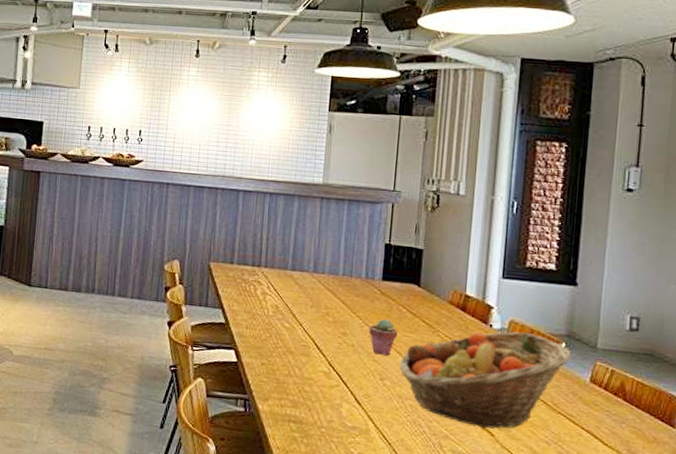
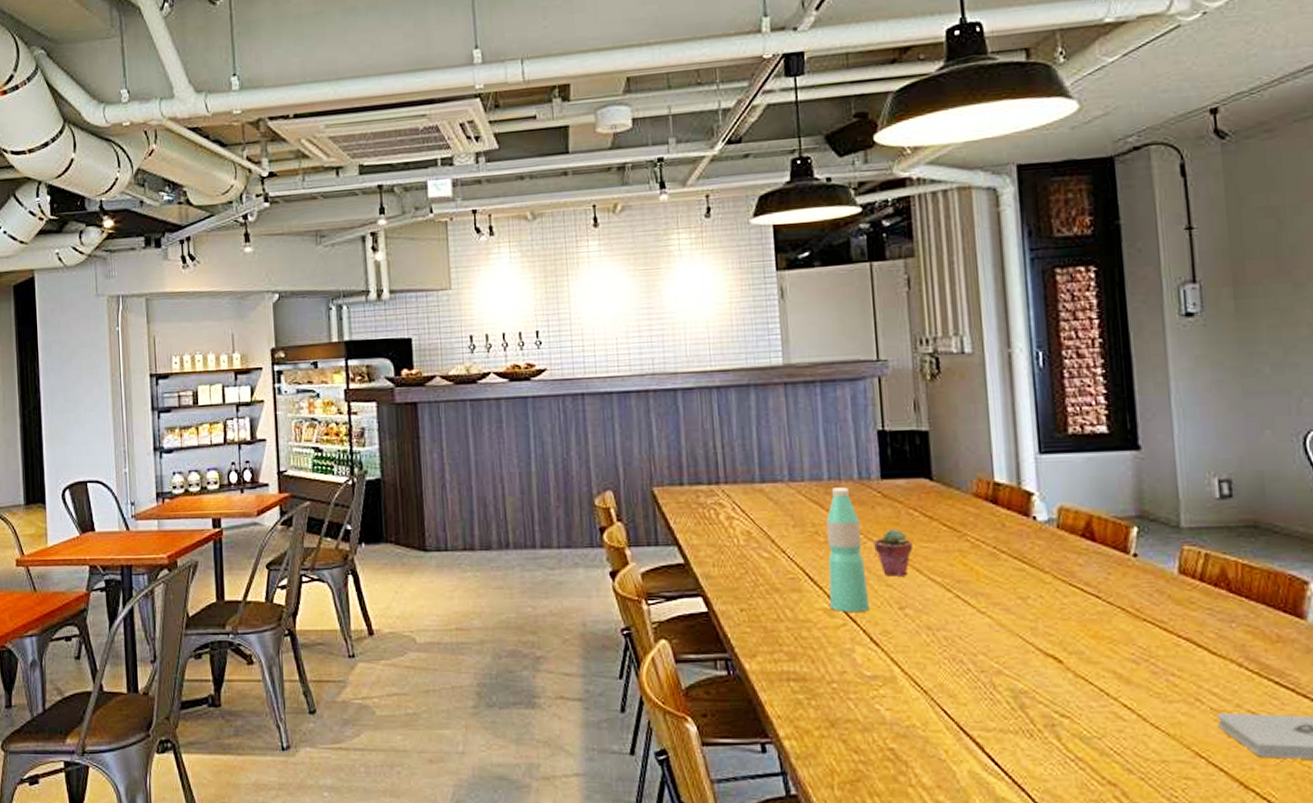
water bottle: none [328,282,361,378] -> present [826,487,870,613]
fruit basket: present [399,332,572,429] -> none [920,520,1148,654]

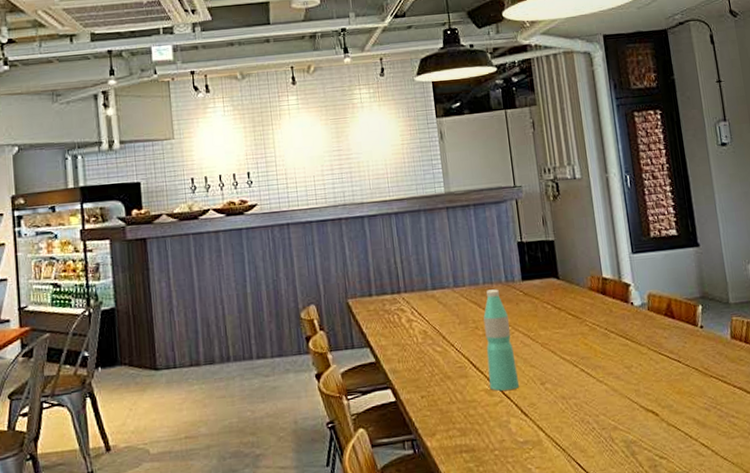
potted succulent: present [874,528,913,576] -> none [519,319,548,359]

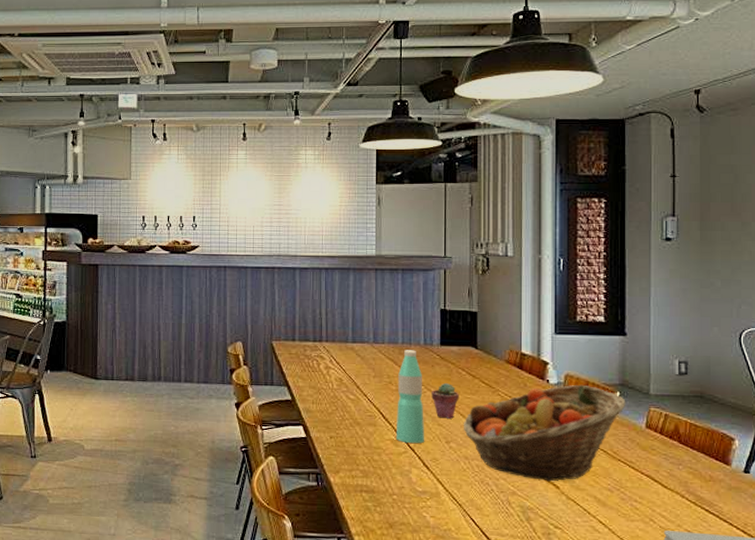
potted succulent: none [519,319,548,359] -> present [431,382,459,419]
fruit basket: none [555,302,710,410] -> present [463,384,626,482]

